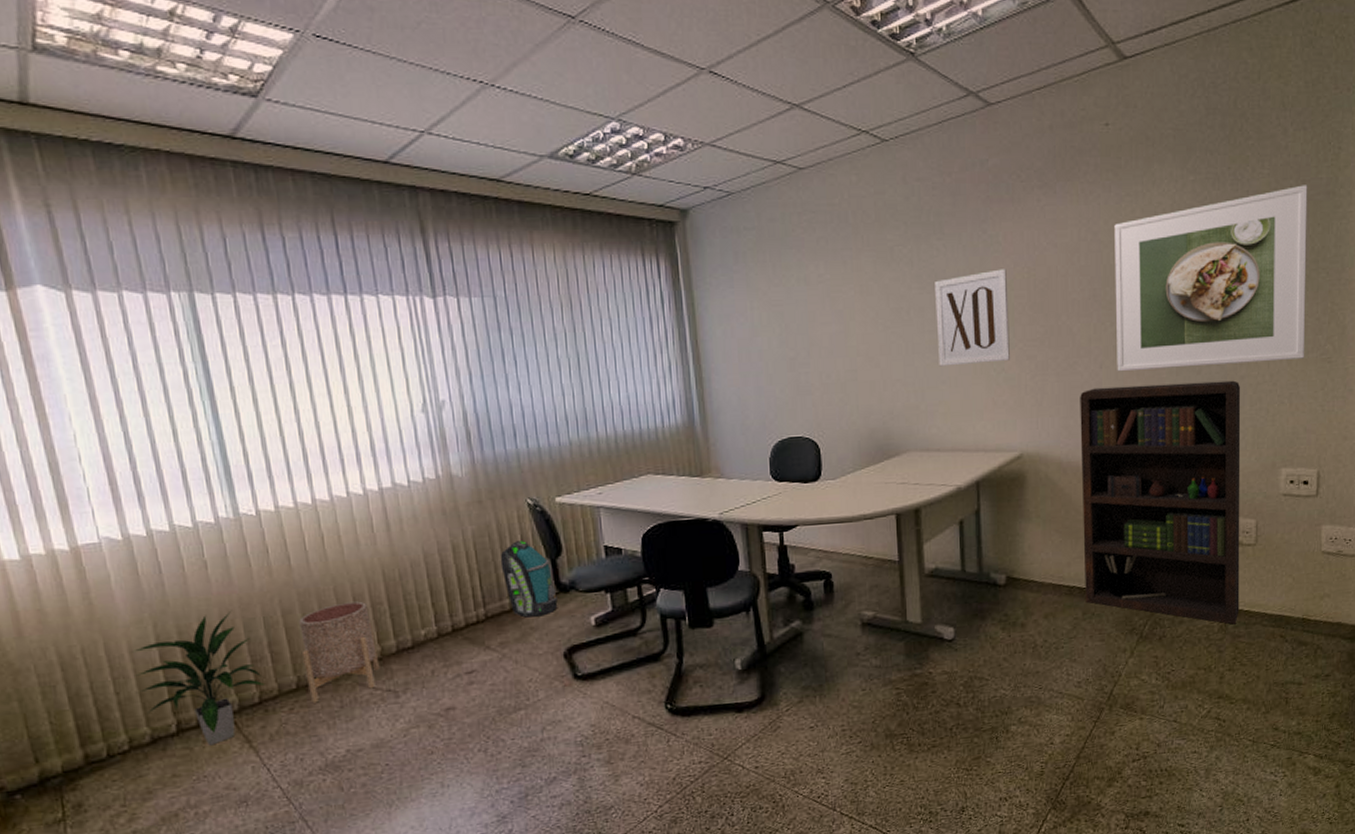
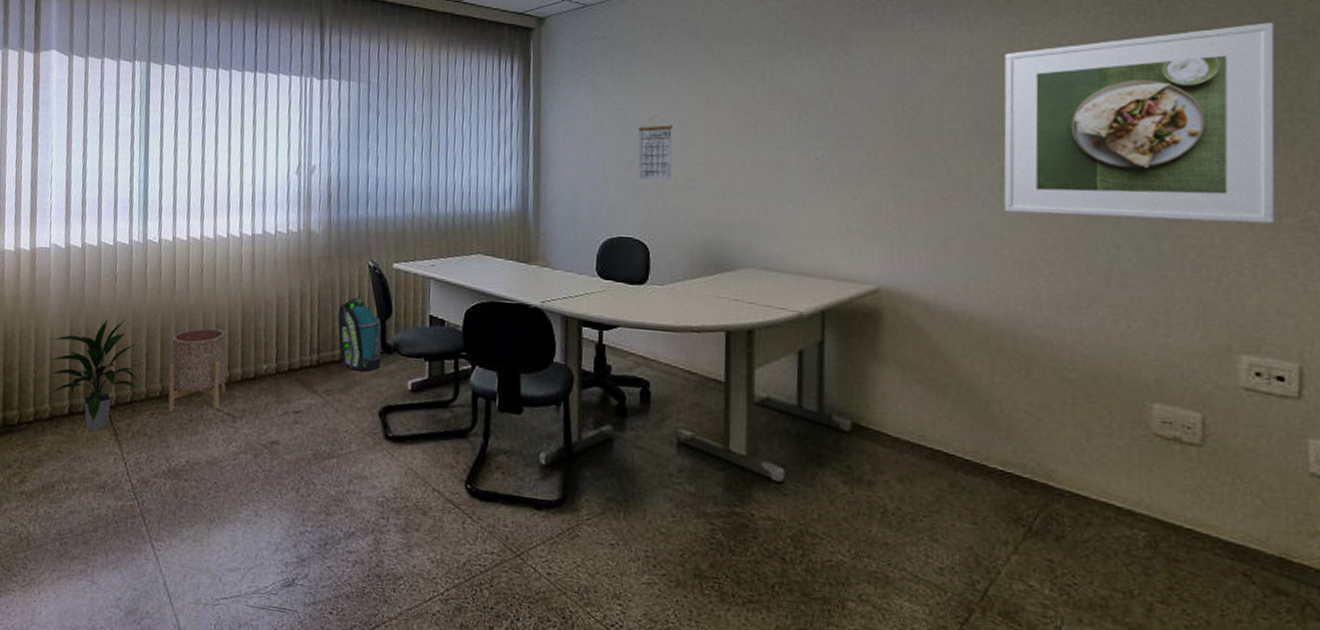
calendar: none [798,307,834,376] -> present [638,114,672,181]
wall art: present [935,269,1010,367] -> none [786,91,871,186]
bookcase: present [1080,380,1241,625] -> none [953,226,1178,544]

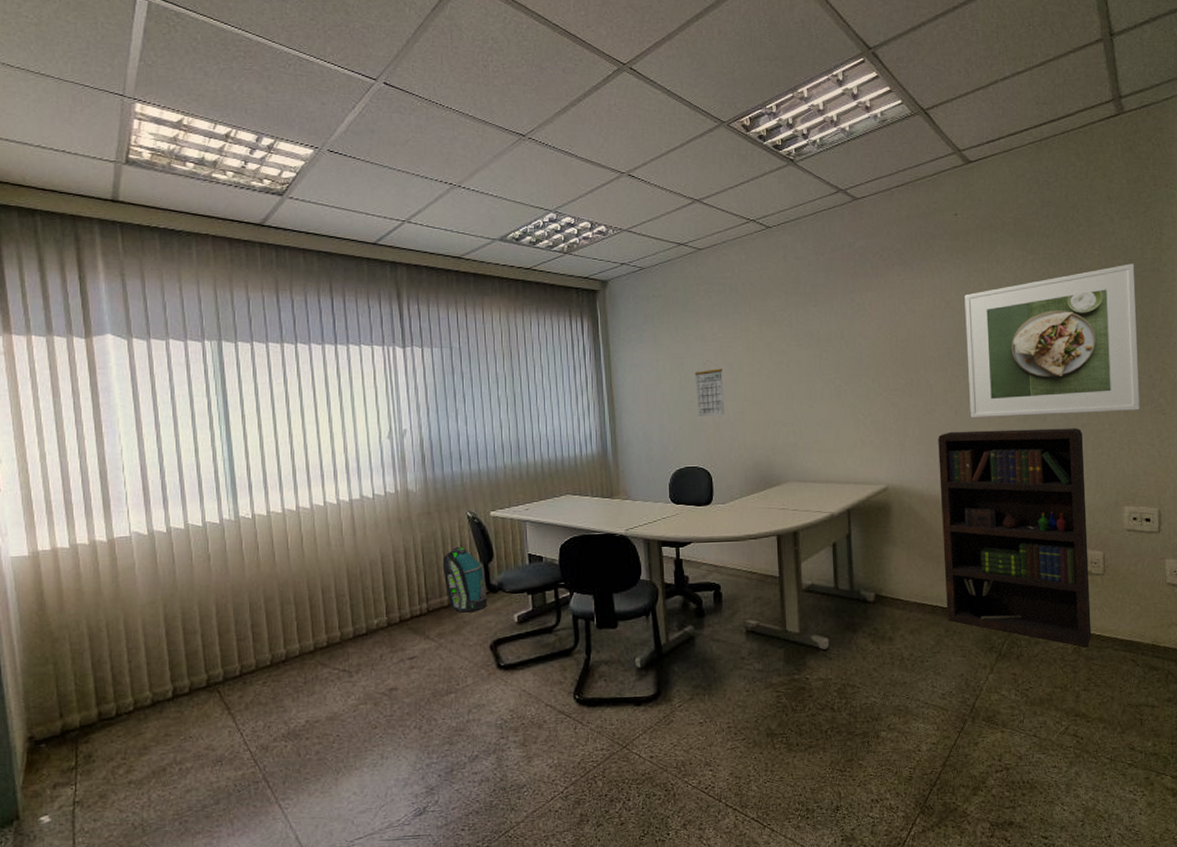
indoor plant: present [47,319,138,432] -> none [143,597,246,711]
planter: present [168,328,226,413] -> none [277,593,339,679]
bookcase: none [953,226,1178,544] -> present [938,428,1092,647]

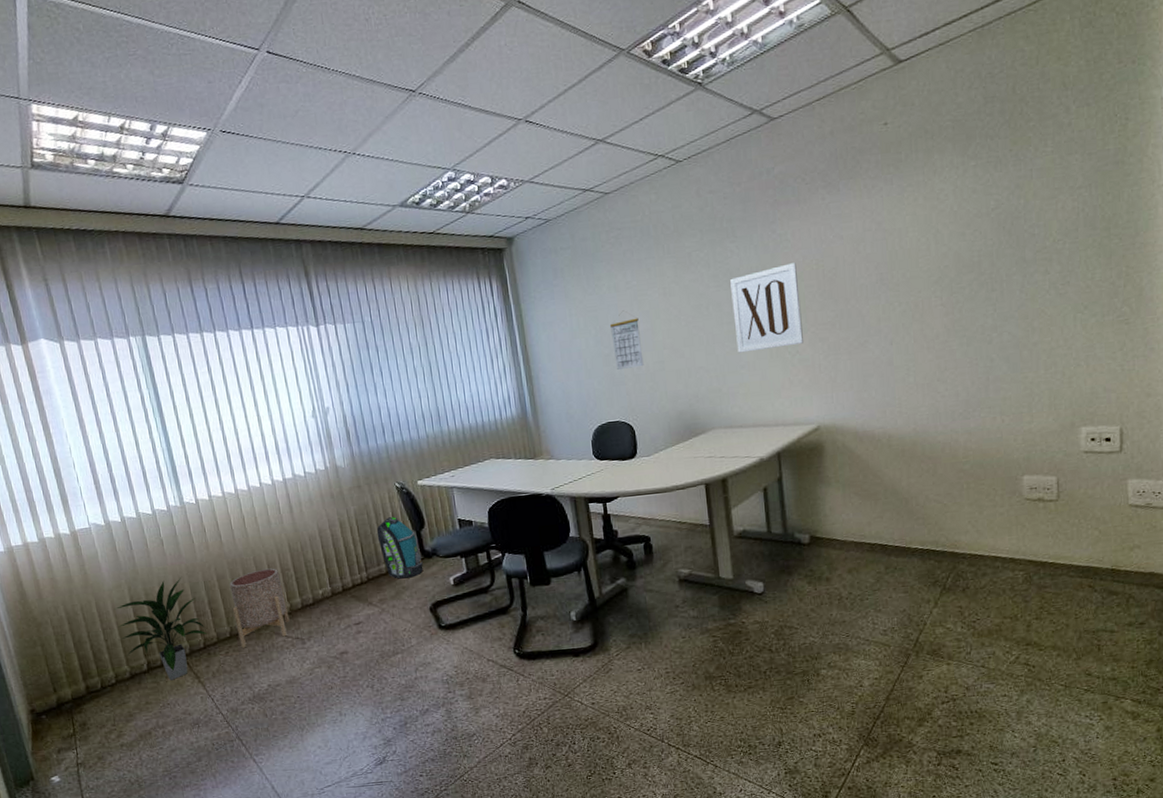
indoor plant: none [143,597,246,711] -> present [113,578,208,681]
planter: none [277,593,339,679] -> present [229,568,290,648]
wall art: none [811,331,876,411] -> present [730,263,803,353]
bookcase: present [938,428,1092,647] -> none [872,347,1044,576]
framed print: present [964,263,1141,419] -> none [898,157,1101,347]

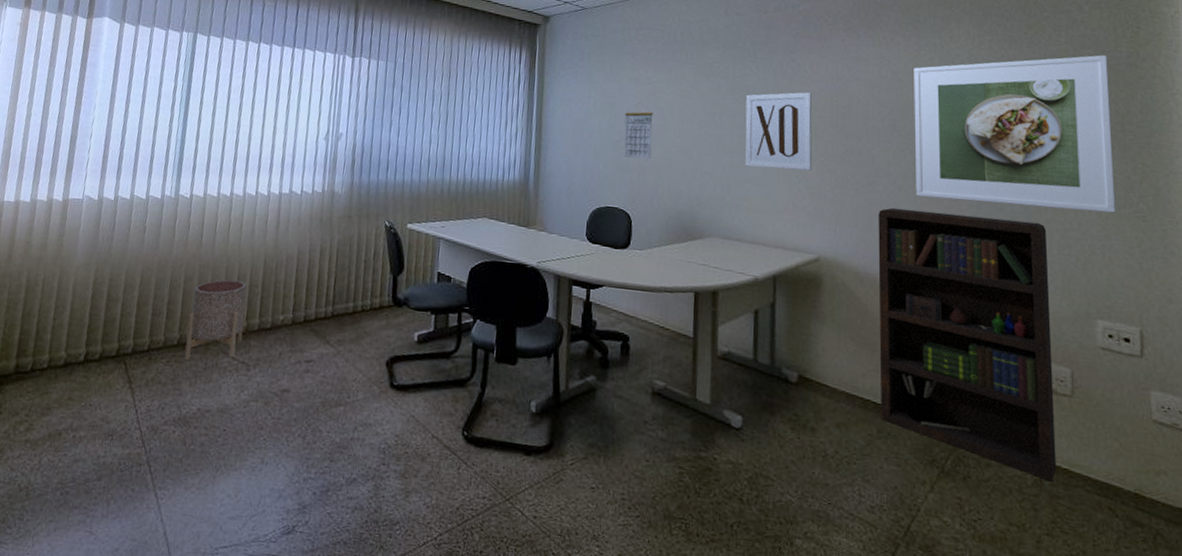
indoor plant: present [113,578,208,681] -> none [66,269,157,379]
backpack: present [376,517,424,579] -> none [353,254,392,324]
bookcase: none [872,347,1044,576] -> present [878,207,1057,482]
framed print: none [898,157,1101,347] -> present [914,55,1117,213]

